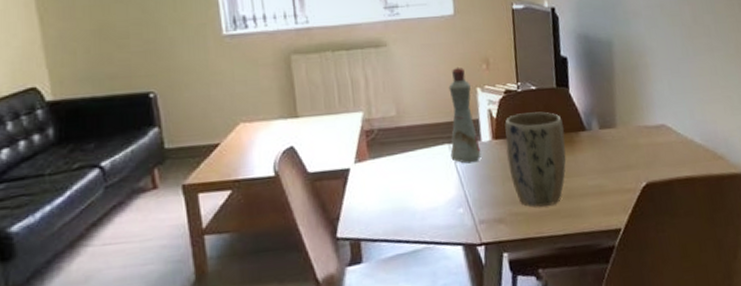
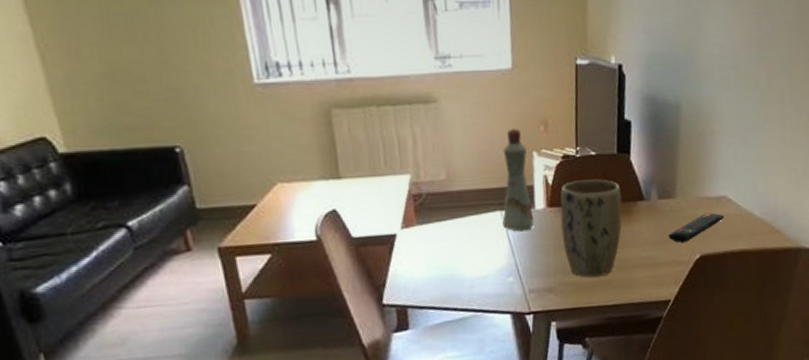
remote control: none [612,141,666,171] -> present [668,213,724,242]

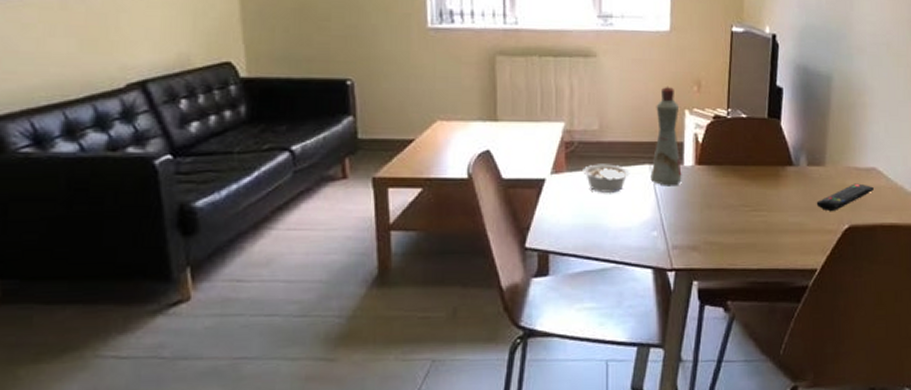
legume: none [433,213,482,244] -> present [583,164,630,194]
plant pot: present [560,179,622,277] -> none [709,141,770,238]

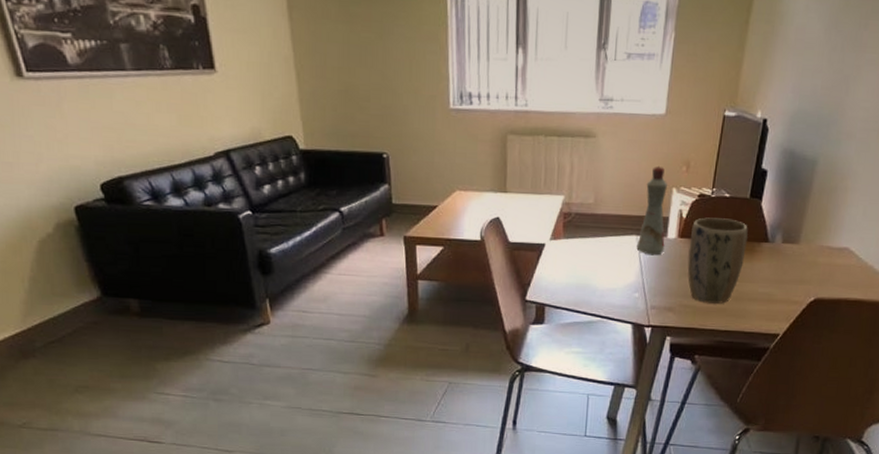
legume: present [583,164,630,194] -> none [577,233,619,260]
plant pot: none [709,141,770,238] -> present [687,217,748,304]
remote control: present [816,183,874,211] -> none [786,261,844,284]

